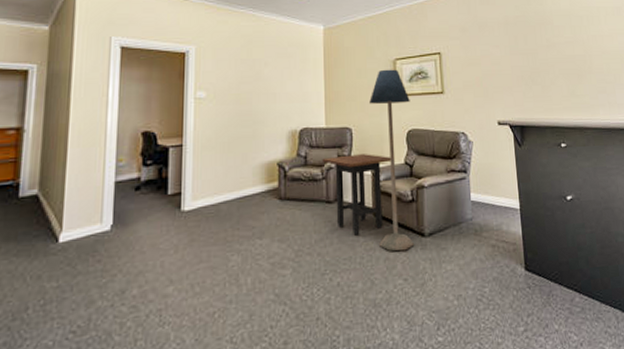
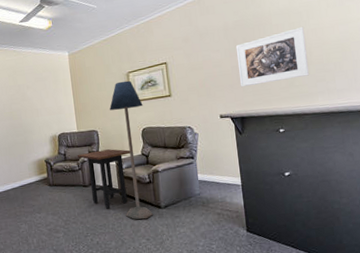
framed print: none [516,31,591,91] -> present [235,26,310,88]

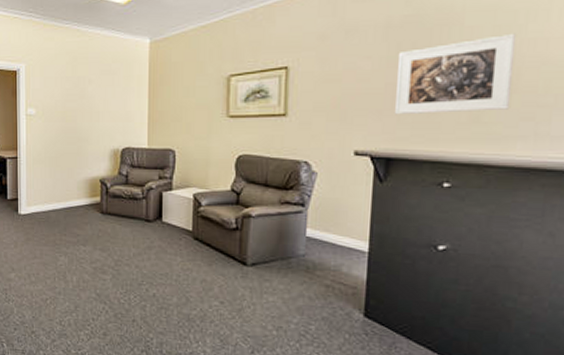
side table: present [77,149,131,209] -> none [142,177,216,255]
floor lamp: present [109,80,153,220] -> none [195,87,244,276]

